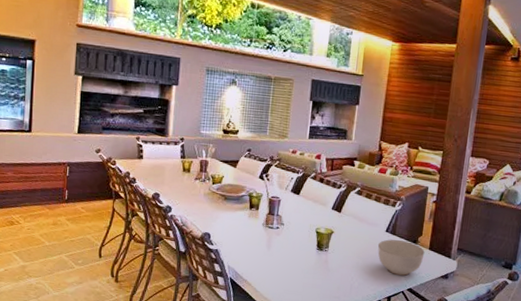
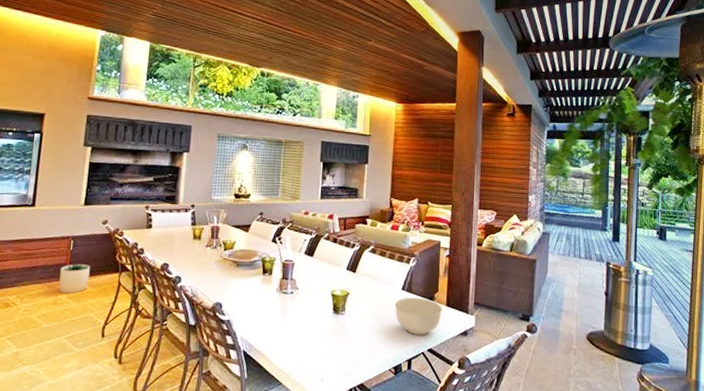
planter: none [57,189,86,216] -> present [59,264,90,294]

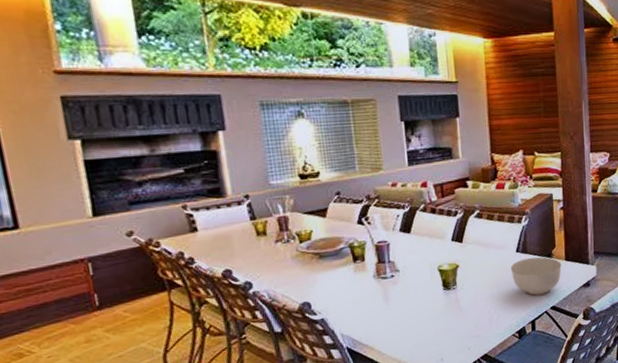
planter: present [59,264,90,294] -> none [84,288,129,328]

